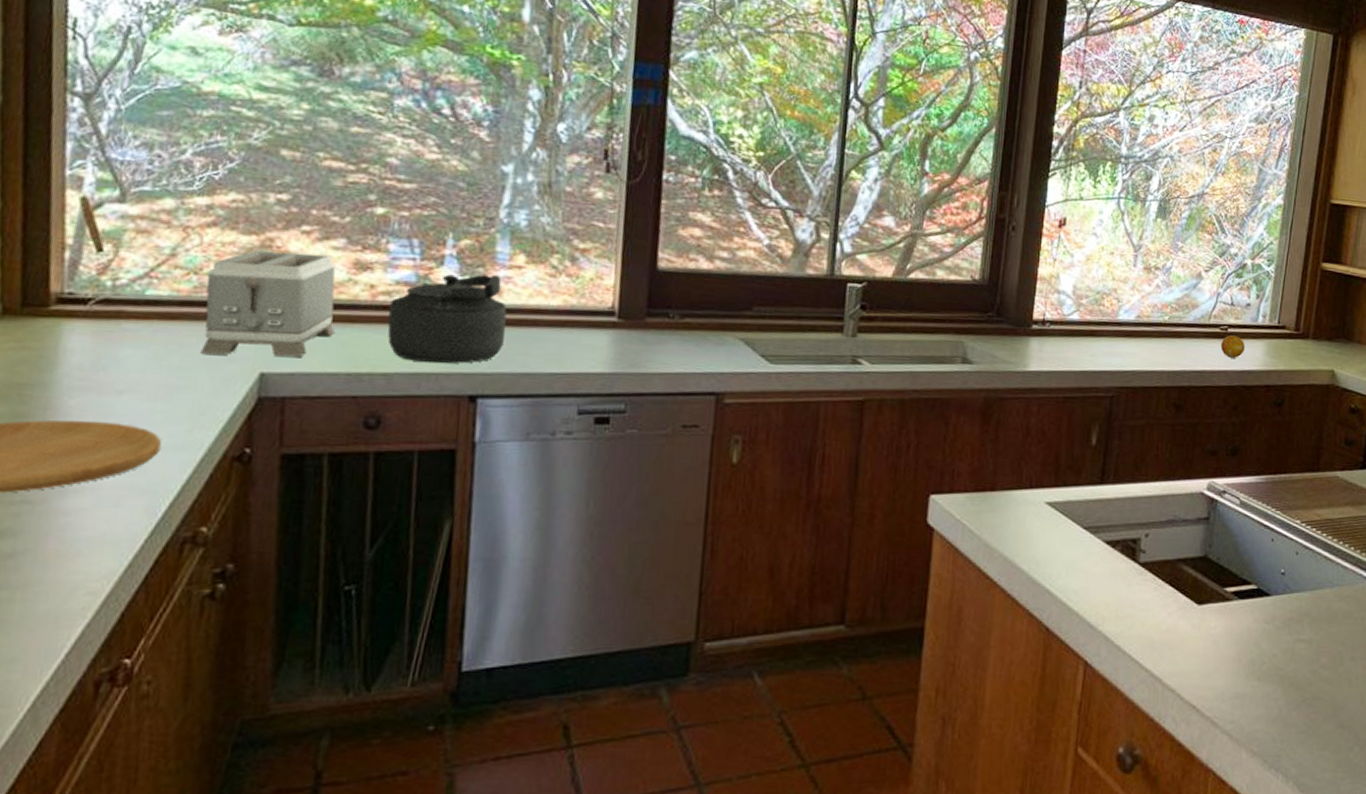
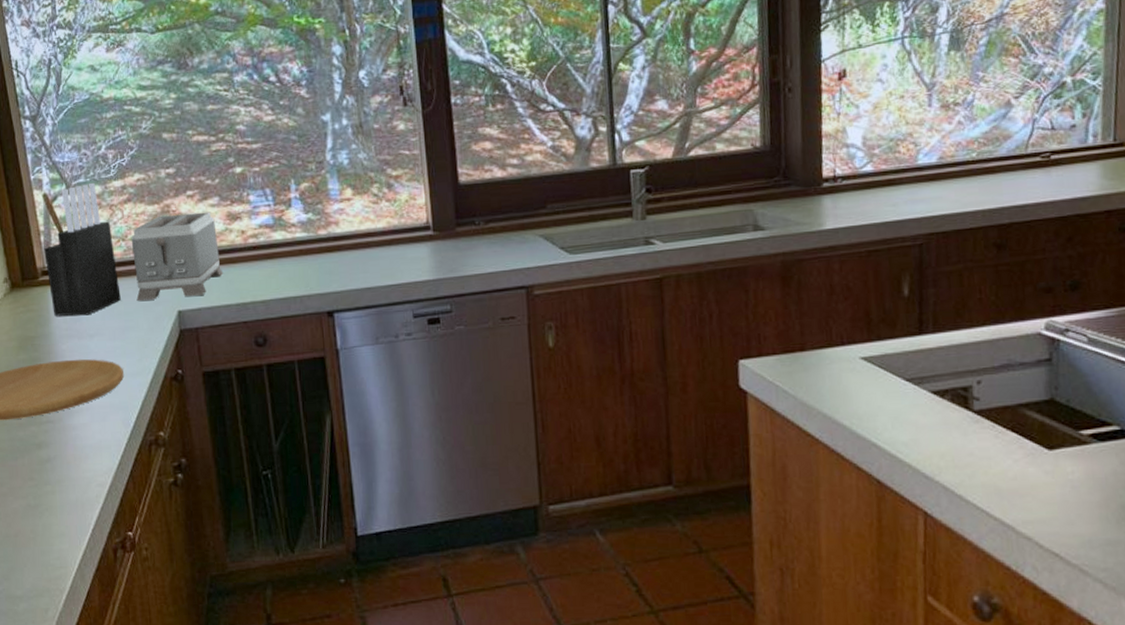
knife block: none [64,193,180,364] -> present [44,182,121,316]
kettle: present [387,274,507,364] -> none [257,208,346,289]
fruit: present [1221,335,1246,358] -> none [1044,162,1075,187]

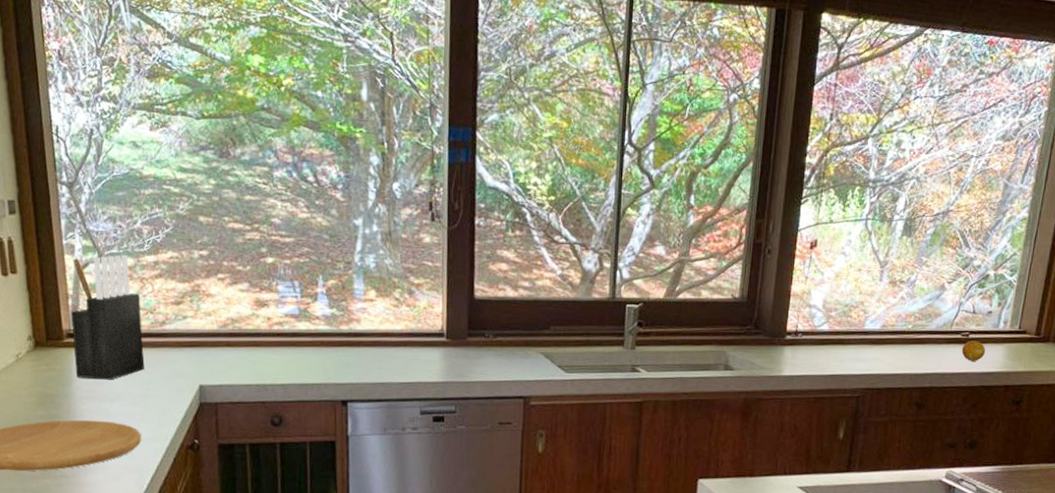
toaster: present [131,211,224,301] -> none [159,294,247,373]
fruit: none [1044,162,1075,187] -> present [962,341,986,361]

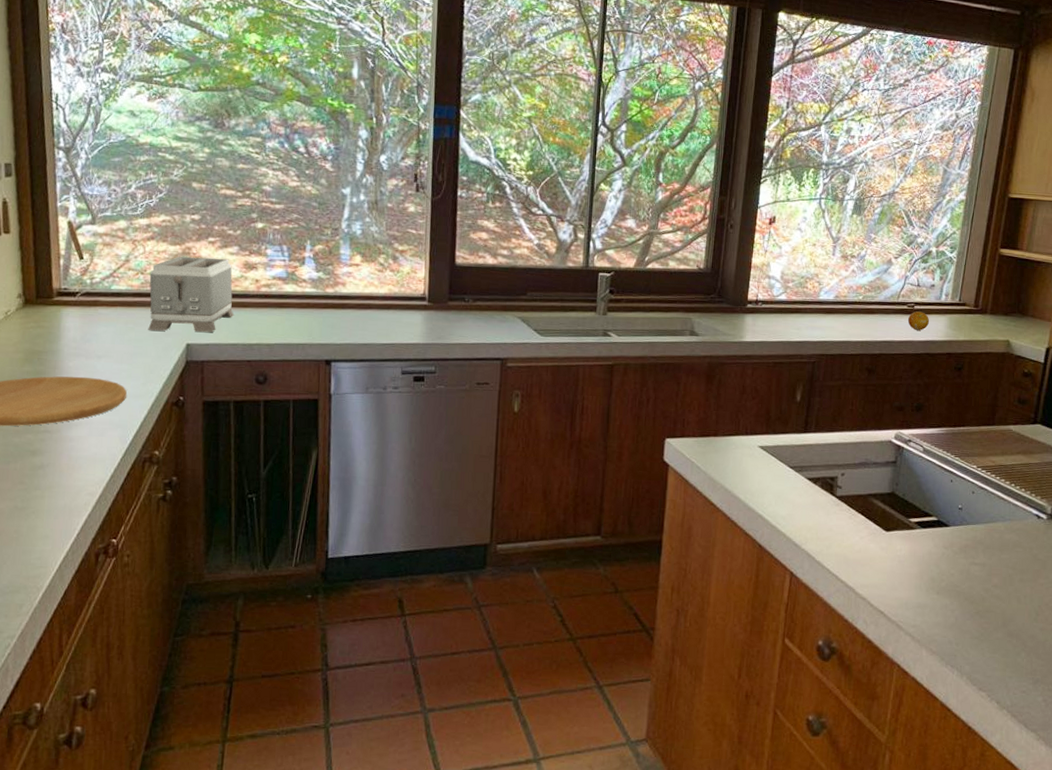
knife block: present [71,254,145,380] -> none [62,217,133,338]
toaster: none [159,294,247,373] -> present [148,256,234,332]

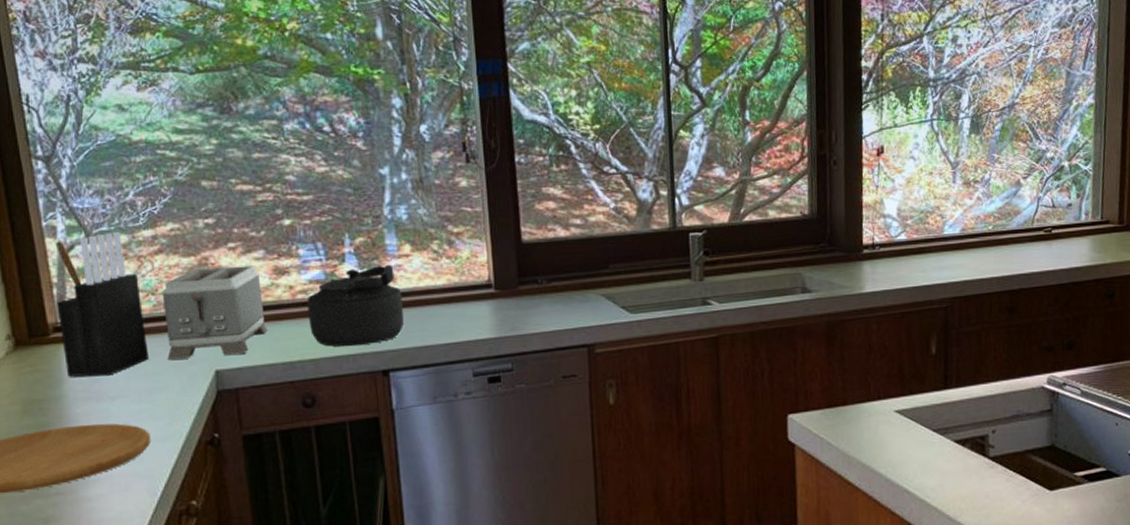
knife block: none [62,217,133,338] -> present [57,231,149,377]
kettle: none [268,271,349,337] -> present [306,264,404,347]
fruit: present [908,311,930,330] -> none [1047,236,1071,258]

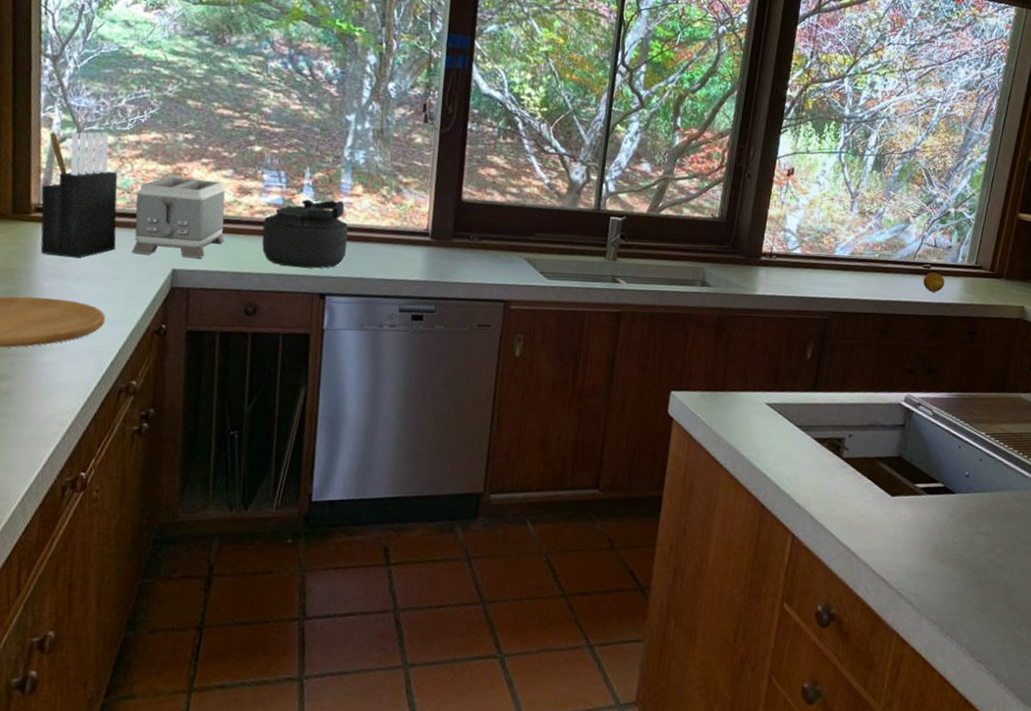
fruit: none [1047,236,1071,258] -> present [923,272,945,292]

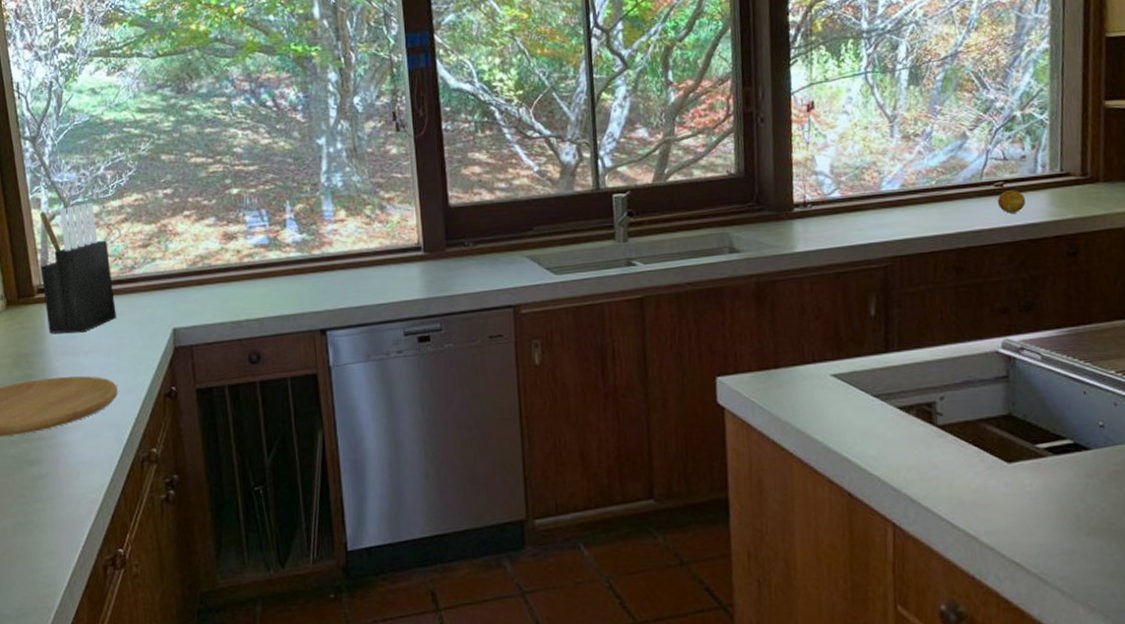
toaster: present [131,176,225,258] -> none [128,231,219,318]
kettle: present [262,199,348,269] -> none [252,229,339,307]

